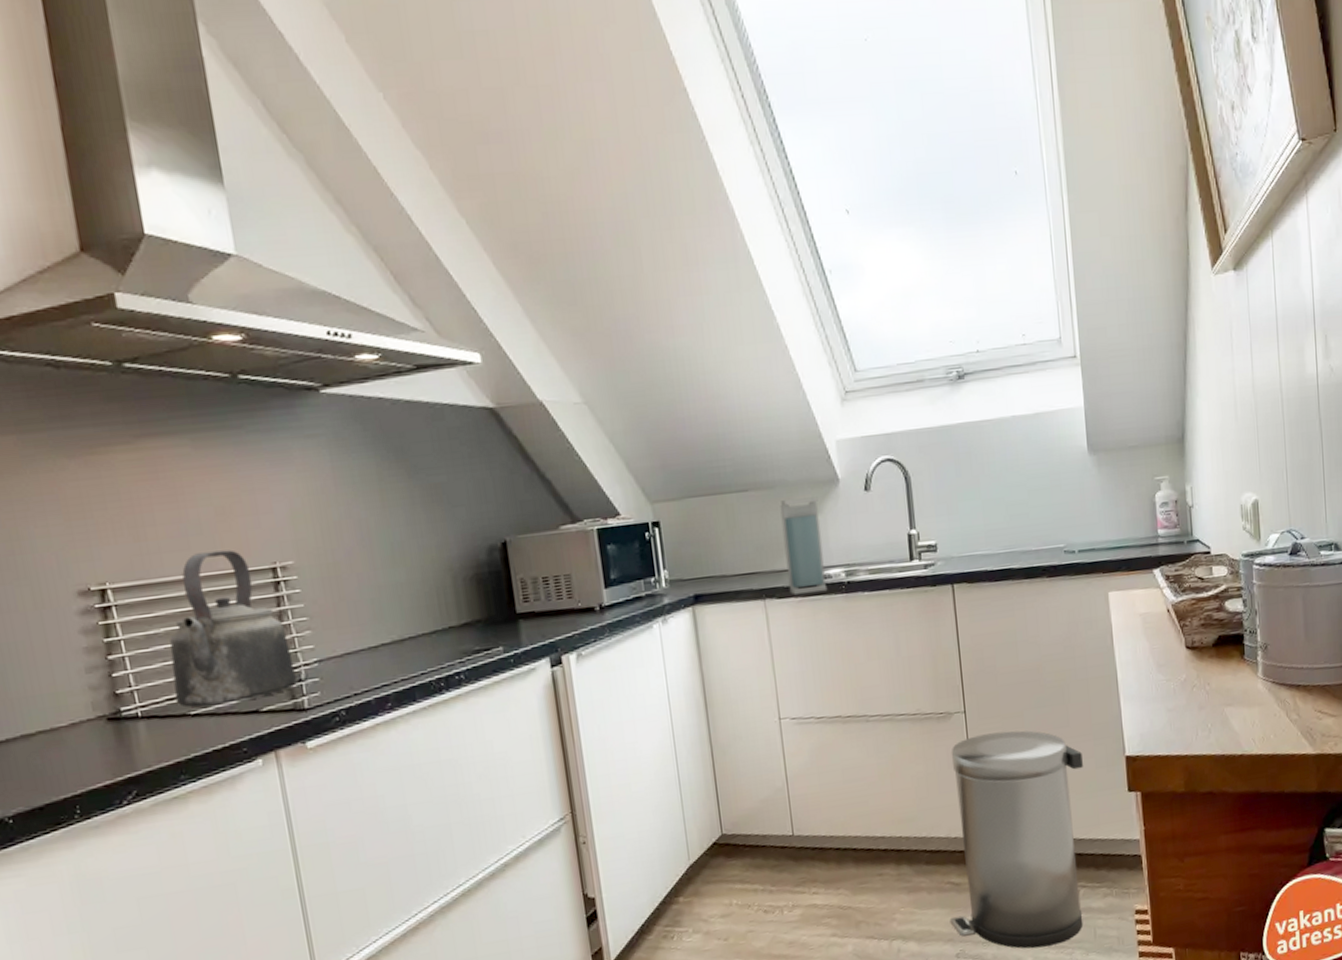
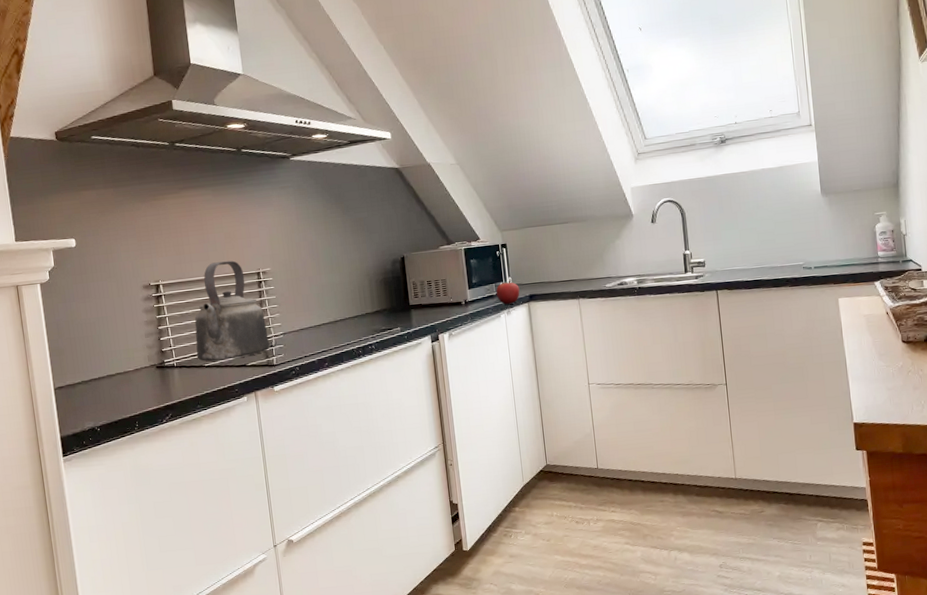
fruit: none [644,574,681,610] -> present [495,280,520,305]
soap dispenser: present [780,497,828,596] -> none [590,227,624,297]
pedal bin: present [949,730,1083,948] -> none [714,399,820,566]

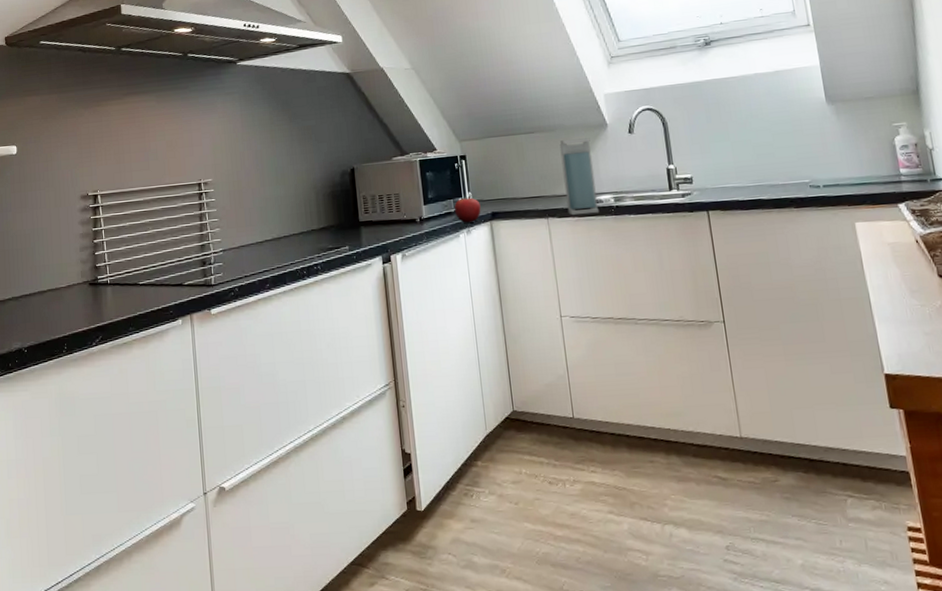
kettle: present [194,260,270,362] -> none [131,170,208,279]
soap dispenser: none [590,227,624,297] -> present [559,138,600,216]

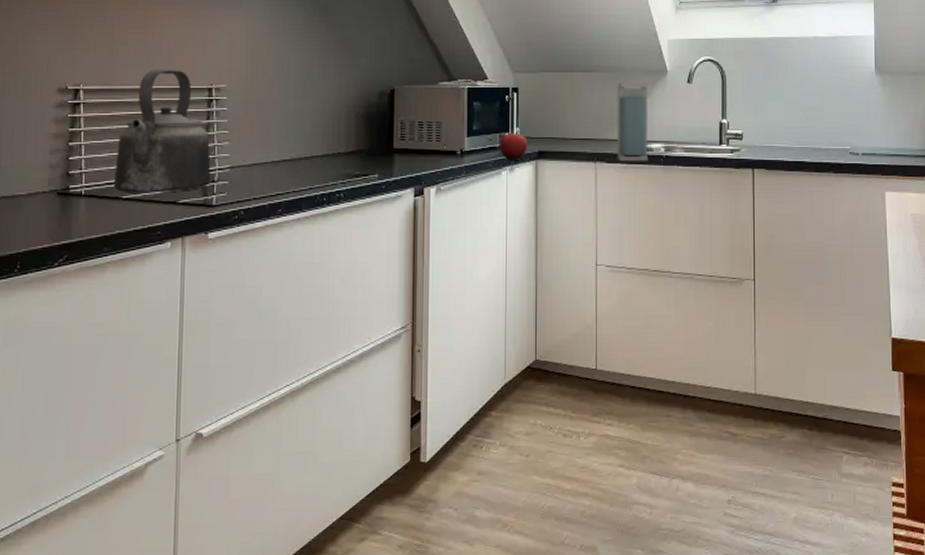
kettle: none [131,170,208,279] -> present [113,70,211,193]

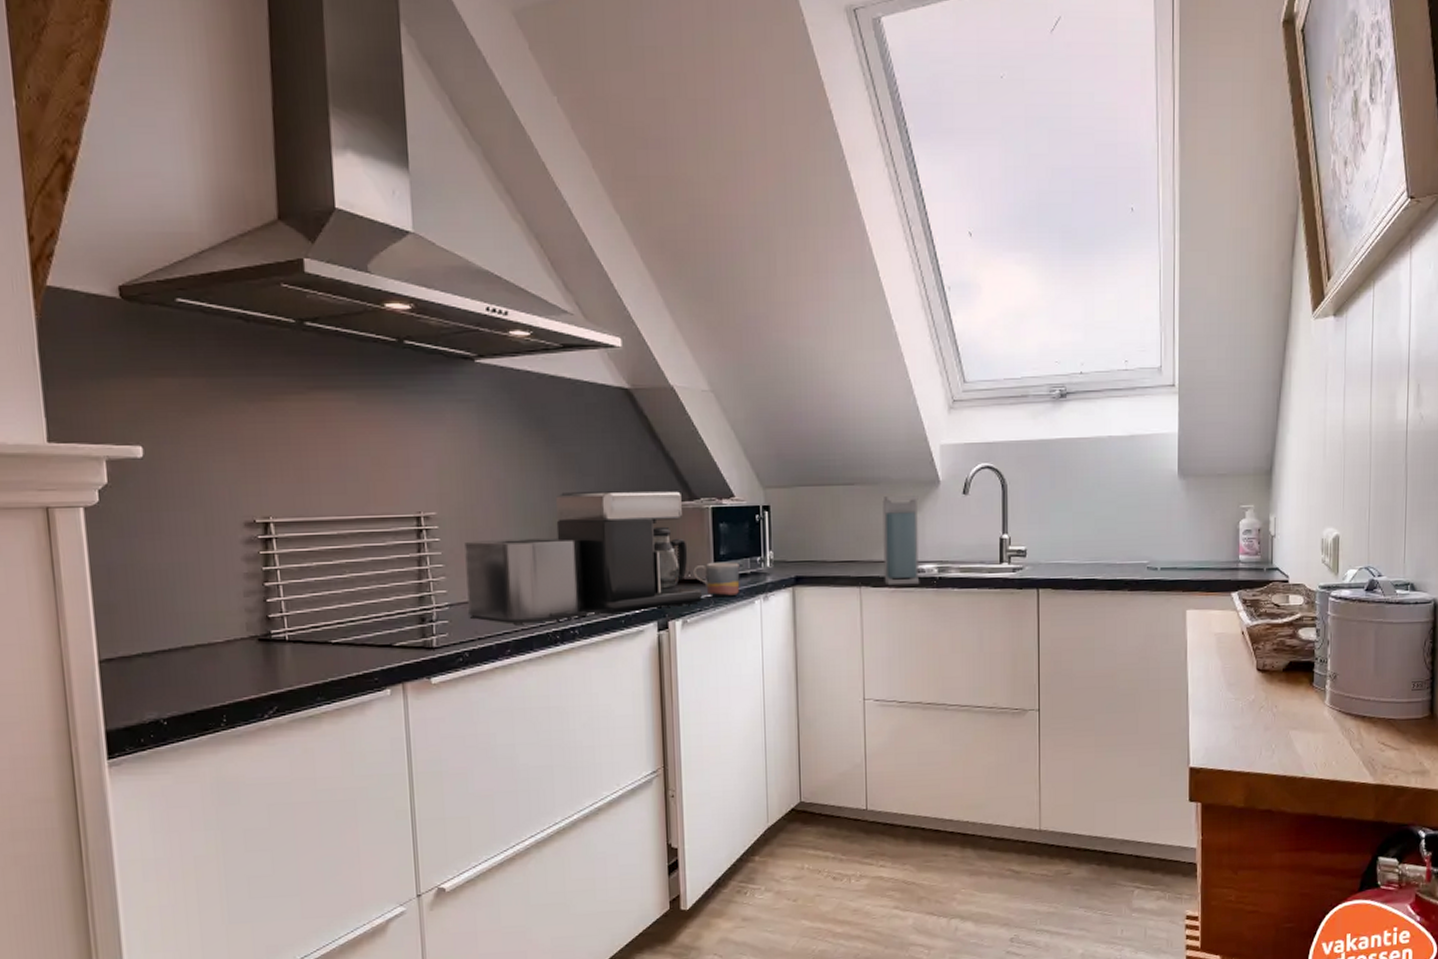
kettle: present [113,70,211,193] -> none [319,497,428,637]
toaster: none [247,110,352,188] -> present [464,537,586,626]
coffee maker: none [330,71,455,181] -> present [555,490,702,615]
mug: none [448,136,490,168] -> present [693,561,740,598]
fruit: present [499,131,528,160] -> none [750,554,783,587]

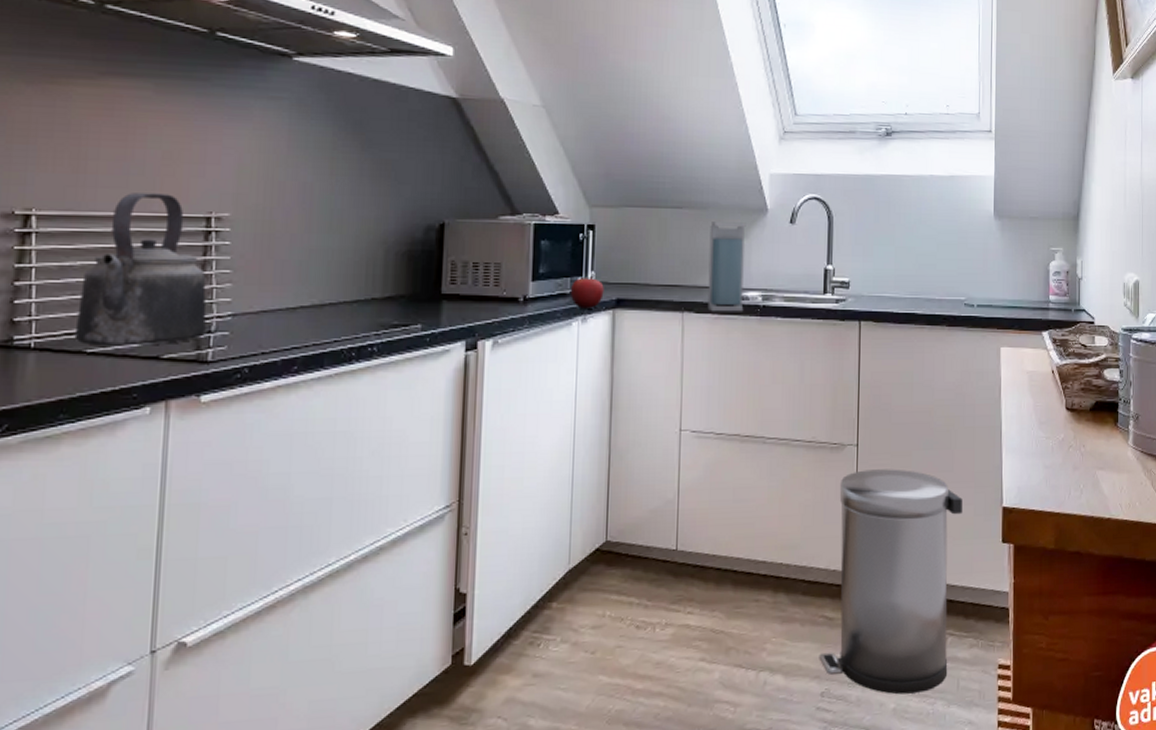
kettle: none [319,497,428,637] -> present [74,193,207,346]
toaster: present [464,537,586,626] -> none [254,245,391,340]
coffee maker: present [555,490,702,615] -> none [363,200,516,332]
mug: present [693,561,740,598] -> none [509,280,559,318]
fruit: none [750,554,783,587] -> present [569,275,604,309]
pedal bin: none [1007,732,1148,941] -> present [819,469,962,695]

